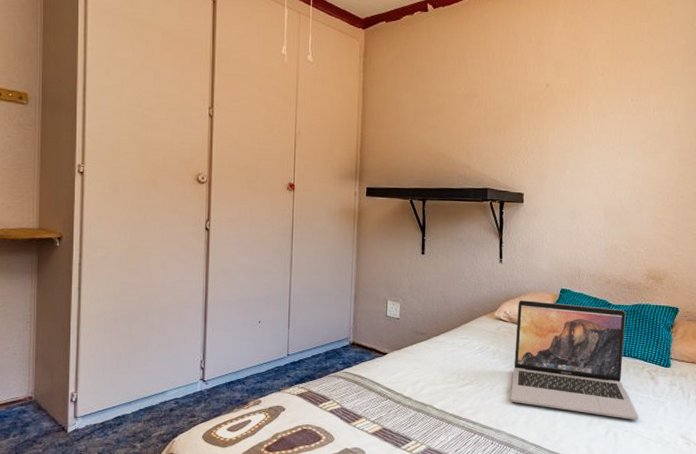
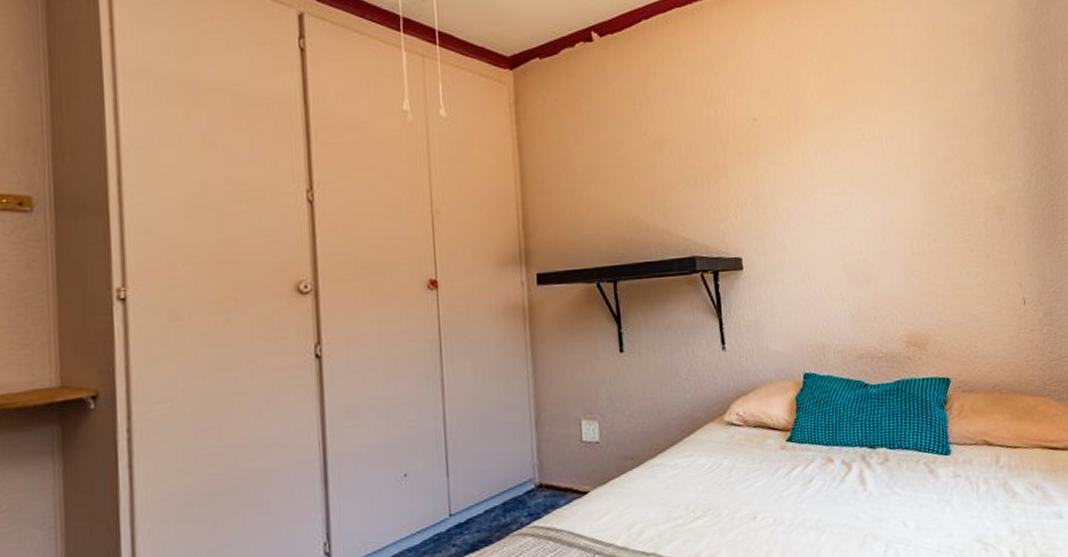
laptop: present [511,300,639,420] -> none [752,389,922,532]

